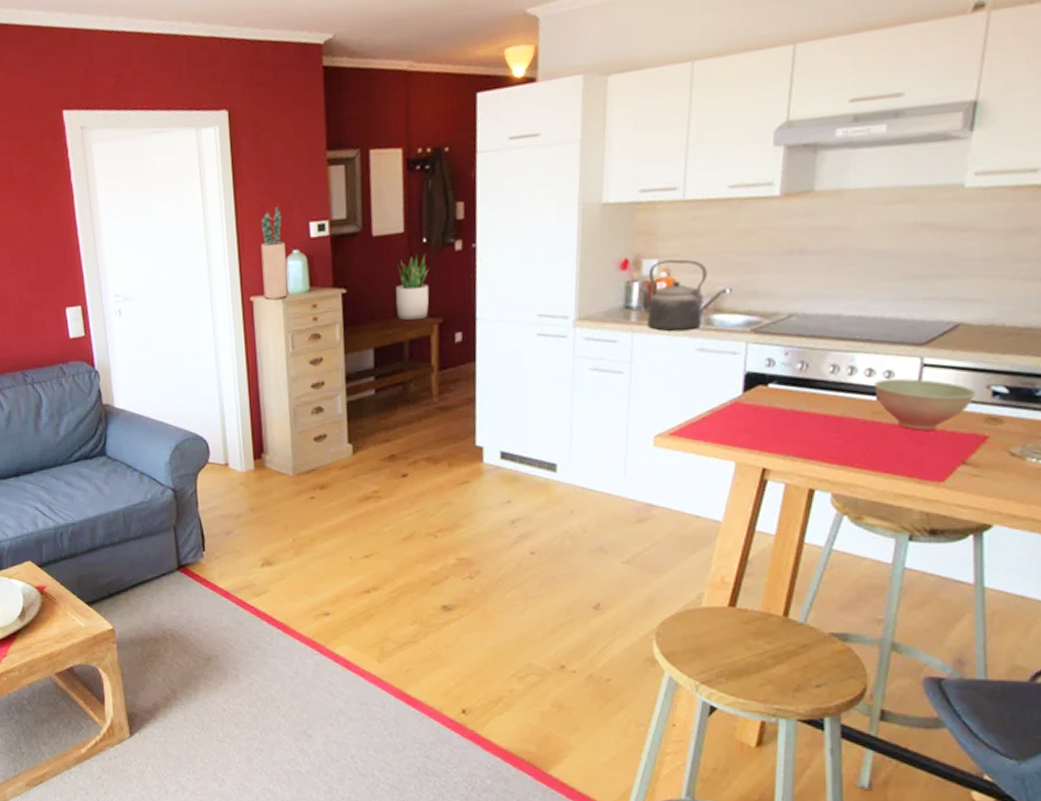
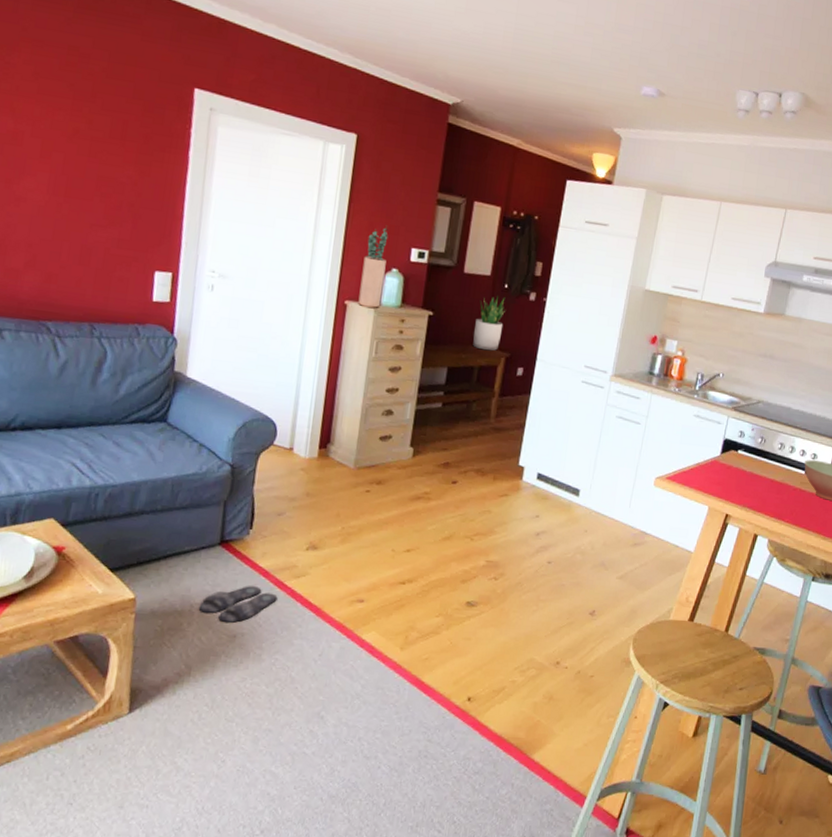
slippers: none [172,608,243,646] -> present [200,586,278,623]
kettle: present [638,259,708,331] -> none [661,342,710,400]

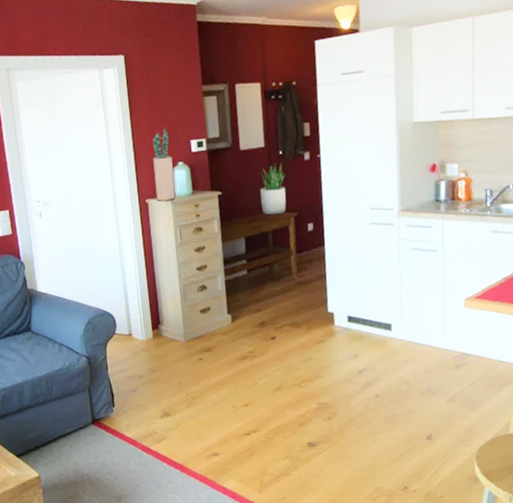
slippers: present [200,586,278,623] -> none [89,454,147,487]

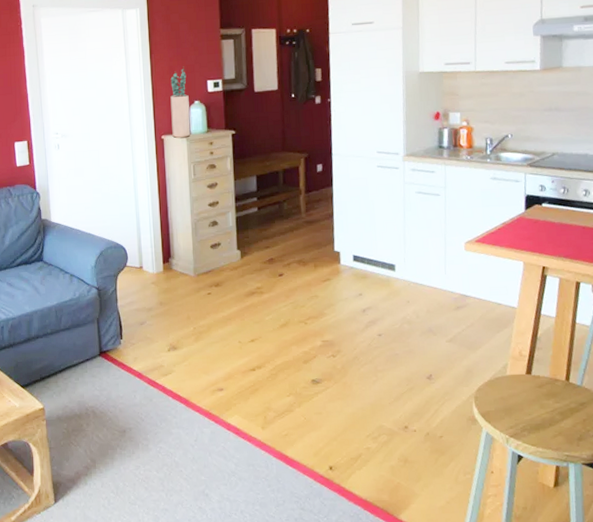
planter: present [260,163,287,215] -> none [272,105,297,155]

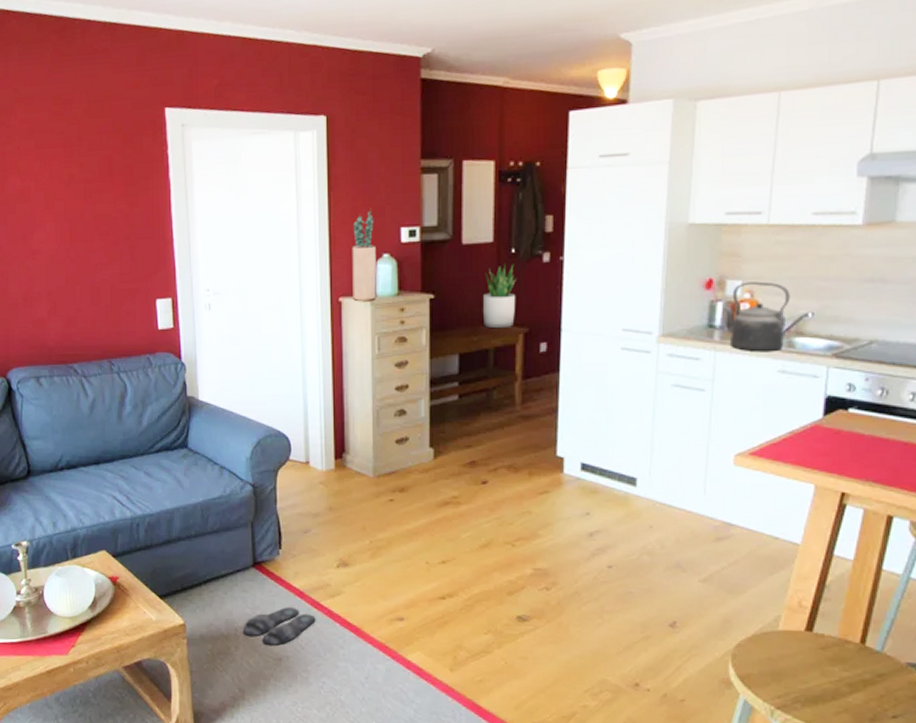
slippers: none [93,387,153,420] -> present [244,607,316,646]
planter: none [272,105,297,155] -> present [482,264,516,329]
kettle: none [448,113,495,165] -> present [722,281,790,352]

